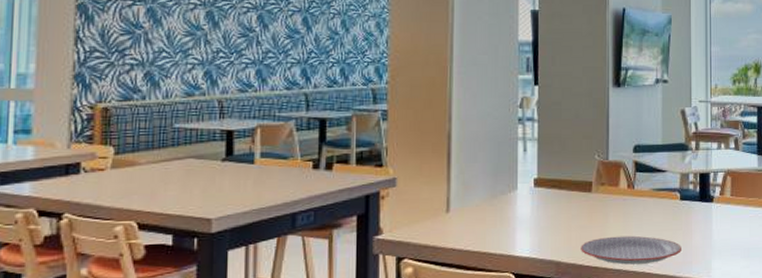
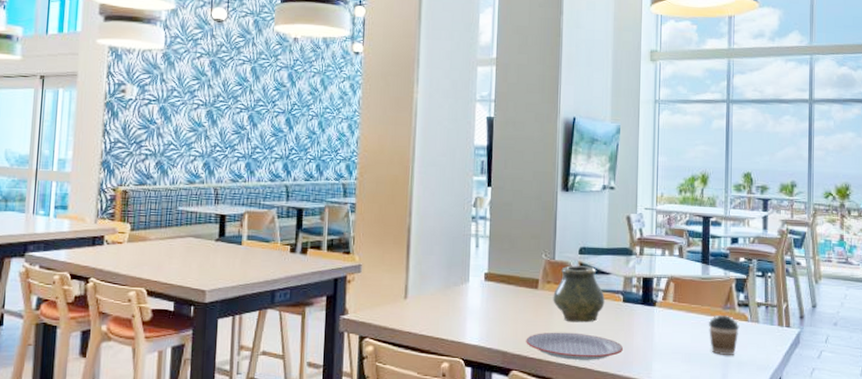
vase: none [608,164,662,225] -> present [553,265,605,323]

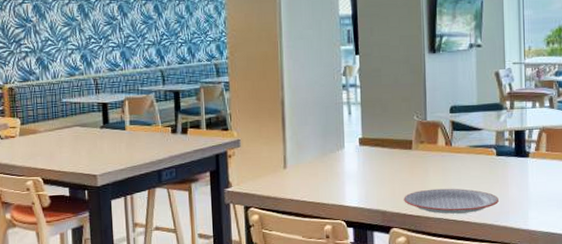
vase: present [553,265,605,323] -> none [427,124,478,179]

